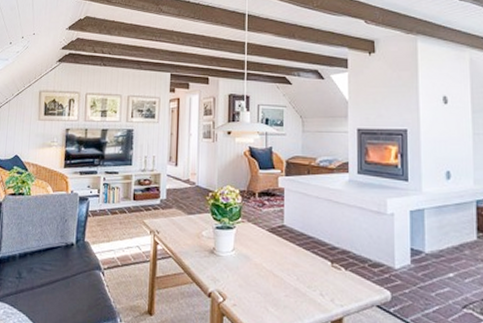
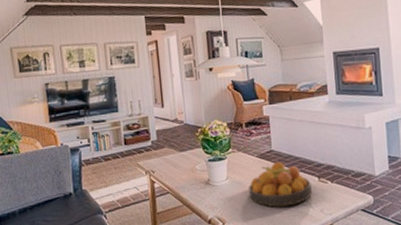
fruit bowl: none [255,239,323,290] -> present [249,162,312,207]

